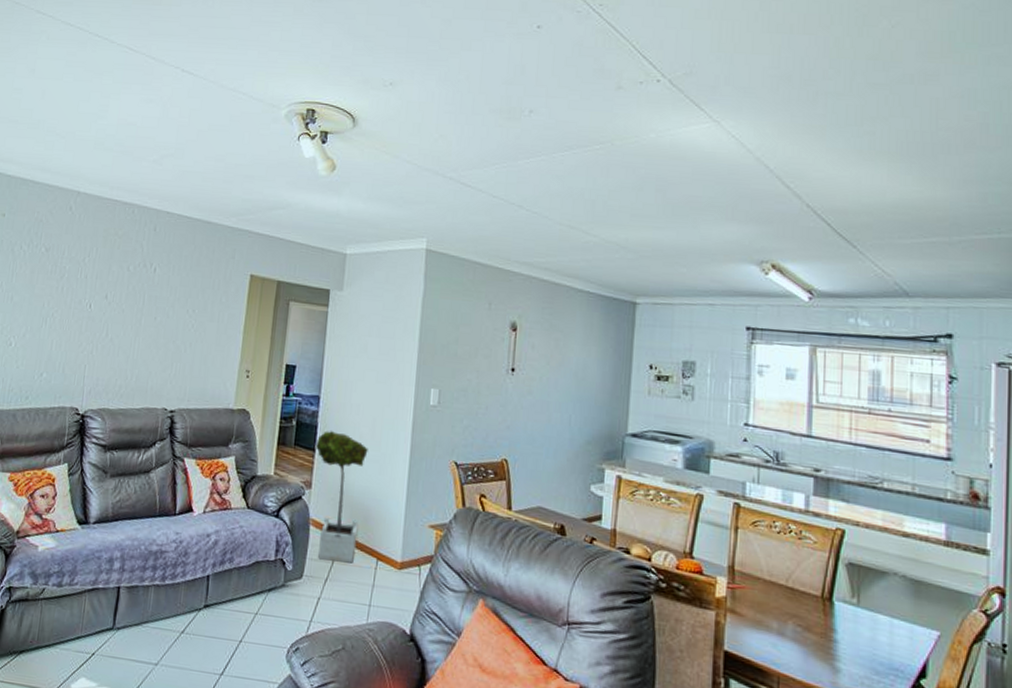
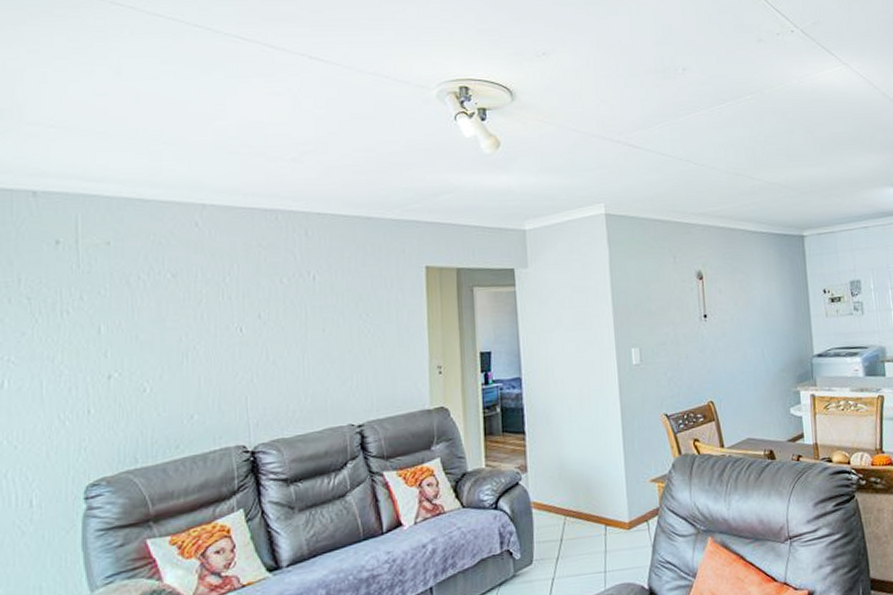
potted tree: present [315,431,368,563] -> none [524,410,583,540]

